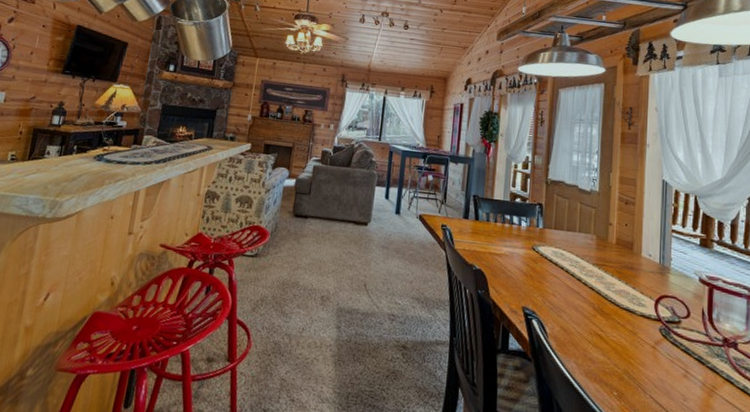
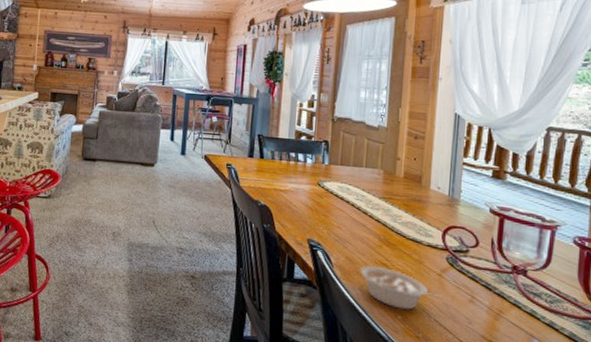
legume: none [574,335,656,385] -> present [359,265,442,310]

